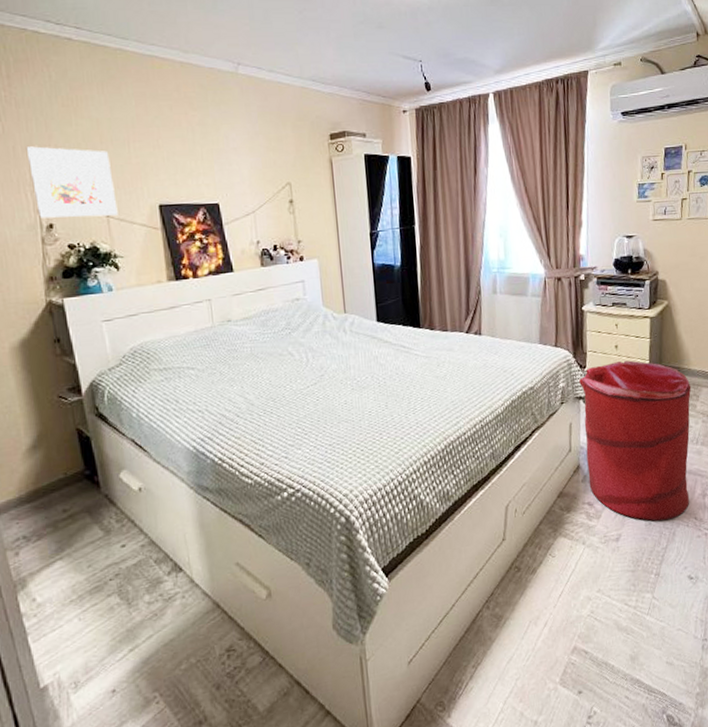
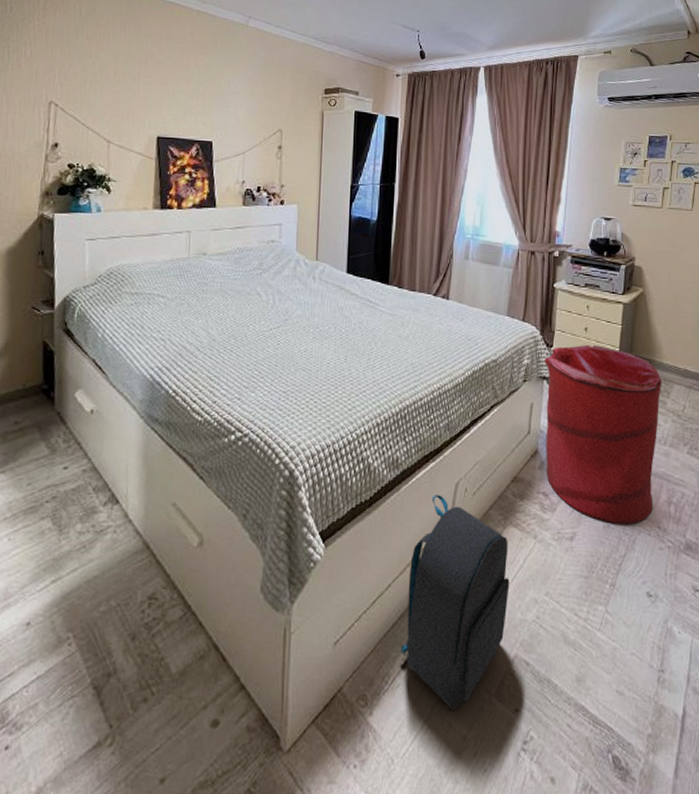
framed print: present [26,146,118,219] -> none [47,71,120,142]
backpack: none [470,518,564,702] -> present [401,495,510,711]

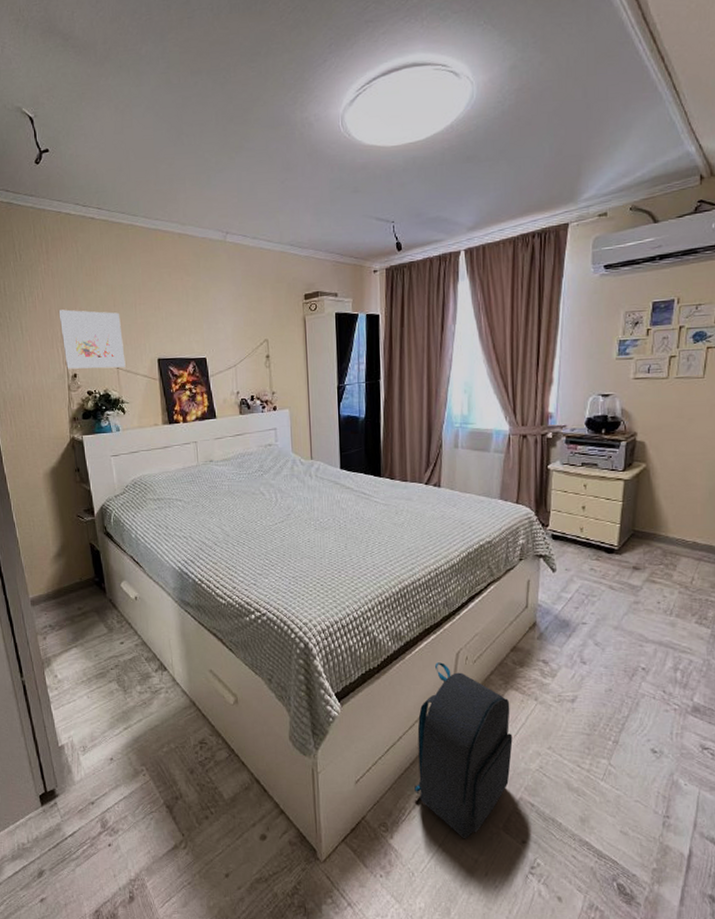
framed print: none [47,71,120,142] -> present [58,309,126,369]
laundry hamper: present [545,345,662,525] -> none [540,523,668,689]

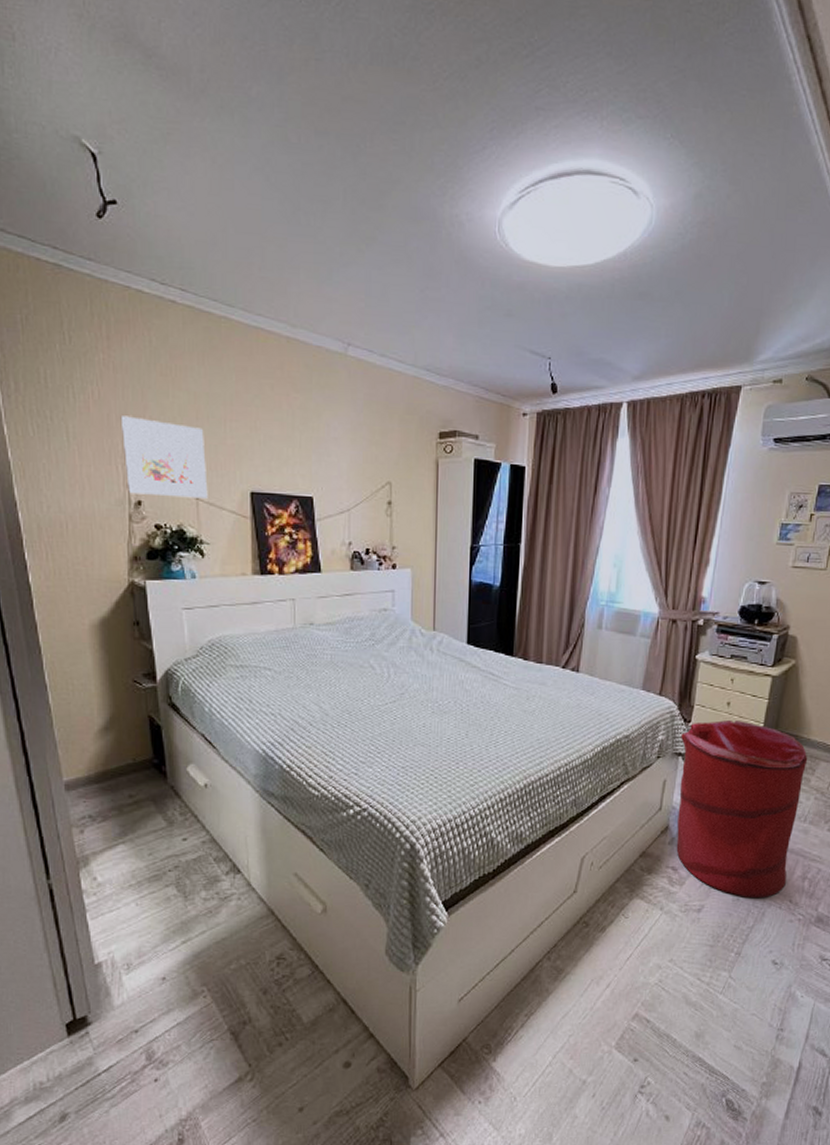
backpack: present [414,662,513,839] -> none [524,868,634,1059]
laundry hamper: none [540,523,668,689] -> present [676,720,808,899]

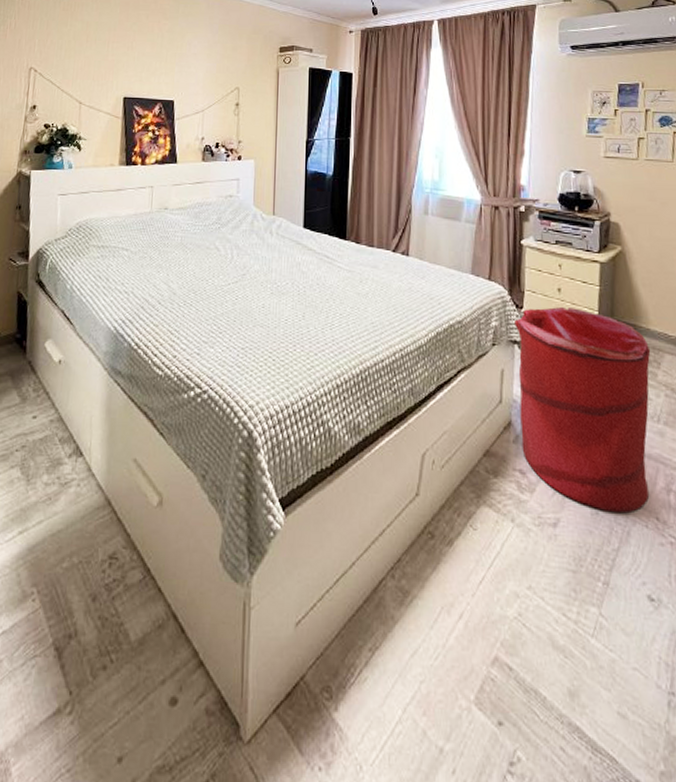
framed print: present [120,416,208,499] -> none [27,40,91,103]

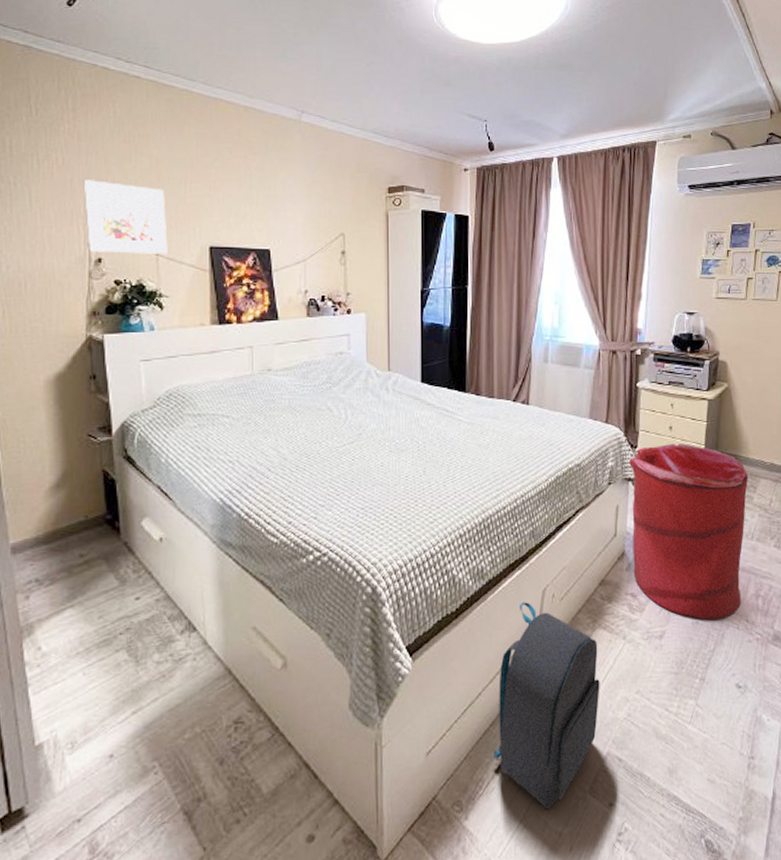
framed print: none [27,40,91,103] -> present [83,180,168,254]
backpack: none [368,465,486,716] -> present [494,602,600,810]

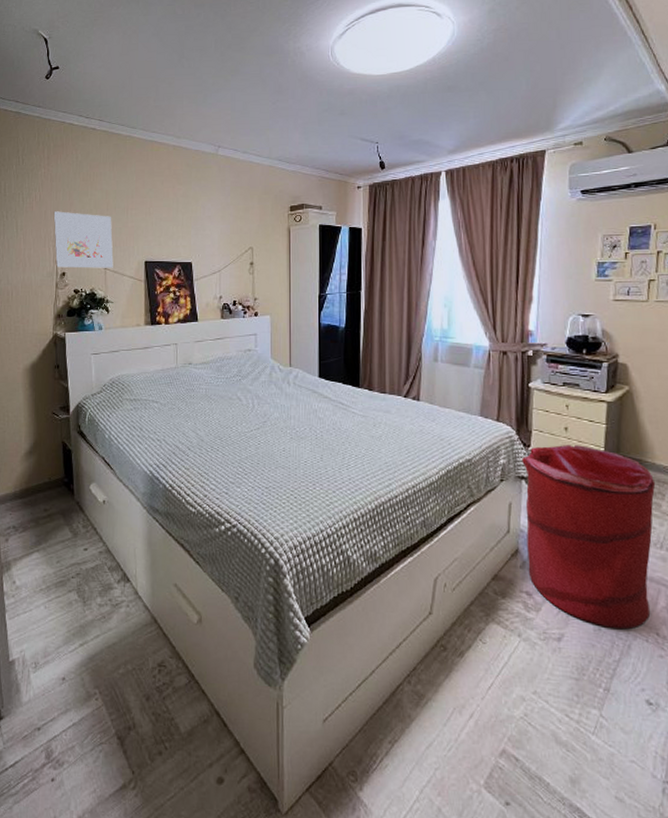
backpack: present [494,602,600,810] -> none [387,588,495,797]

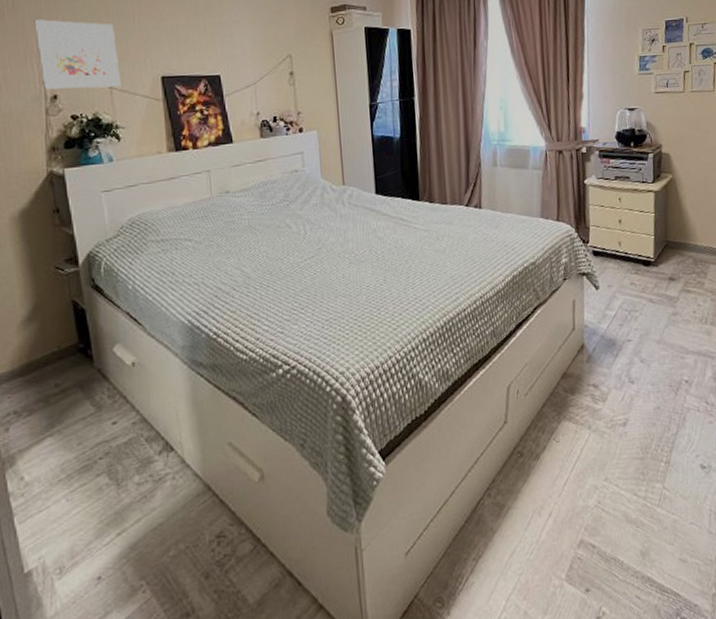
laundry hamper: present [522,445,656,630] -> none [582,235,700,405]

